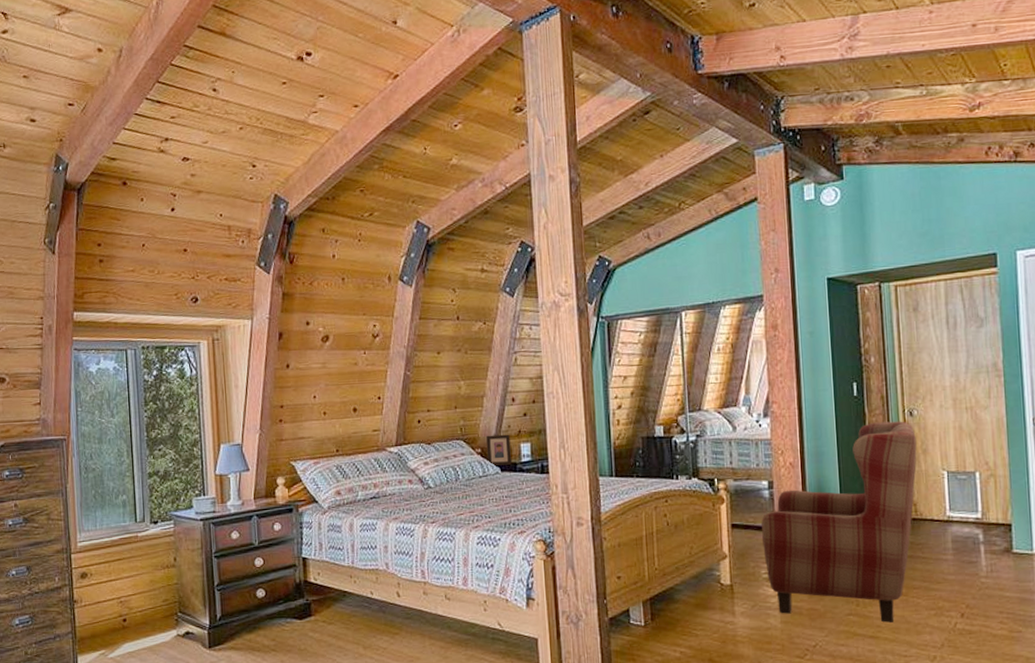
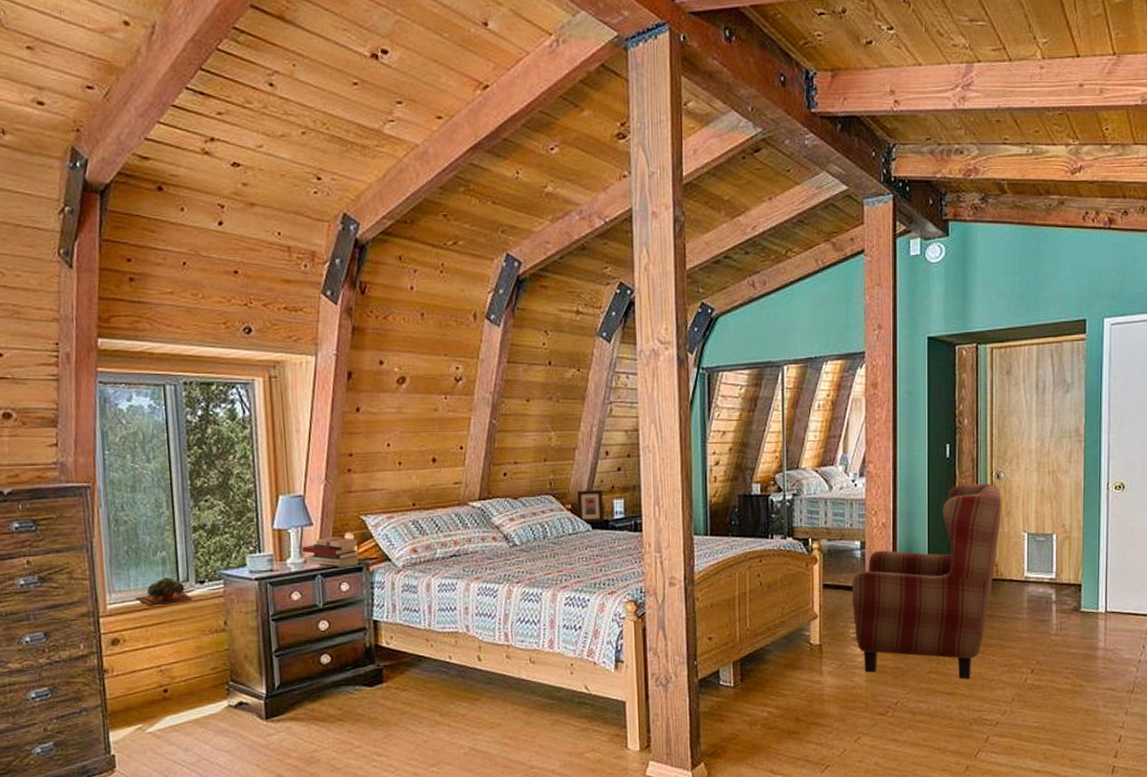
succulent plant: none [101,518,147,544] -> present [135,577,192,607]
books: none [240,481,290,510] -> present [302,537,359,569]

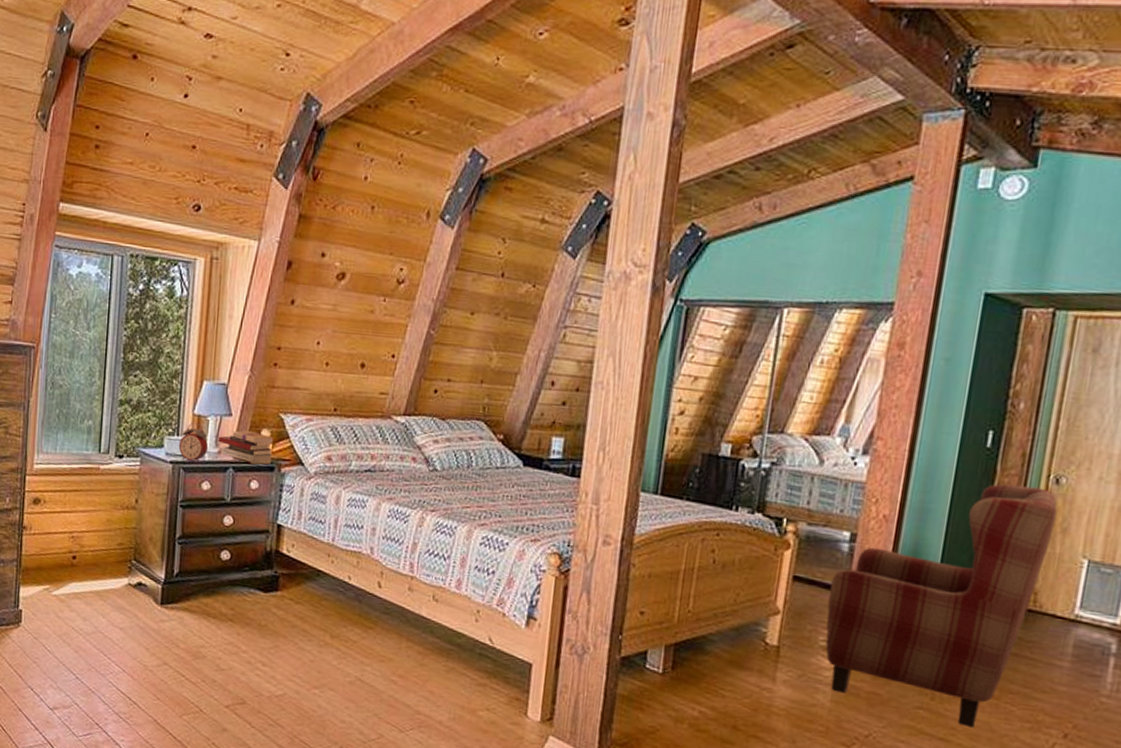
succulent plant: present [135,577,192,607] -> none [59,446,109,474]
alarm clock: none [262,537,293,574] -> present [178,422,209,461]
picture frame: present [577,489,603,524] -> none [510,420,541,461]

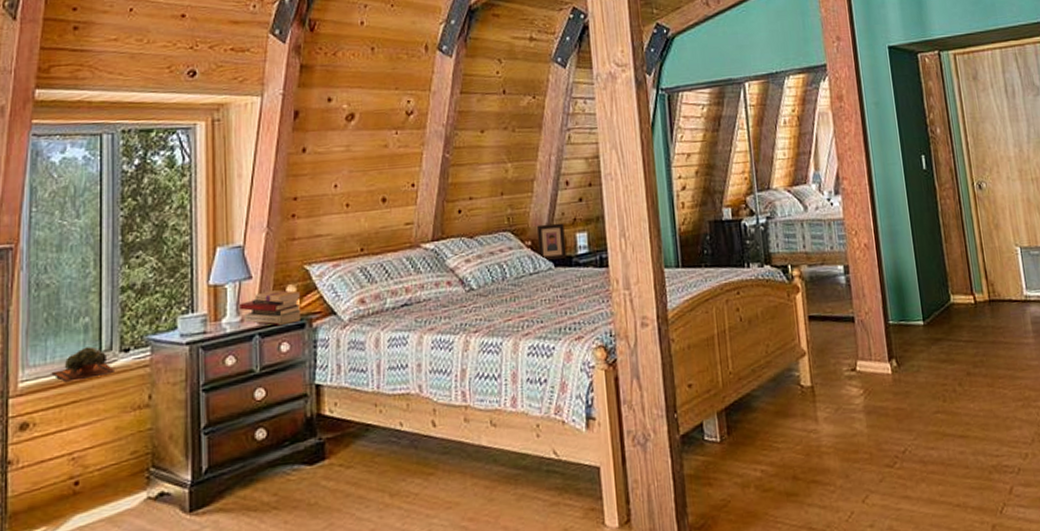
succulent plant: none [59,446,109,474] -> present [51,347,114,382]
alarm clock: present [178,422,209,461] -> none [194,293,229,337]
picture frame: none [510,420,541,461] -> present [537,222,566,262]
armchair: present [825,483,1058,727] -> none [839,195,991,419]

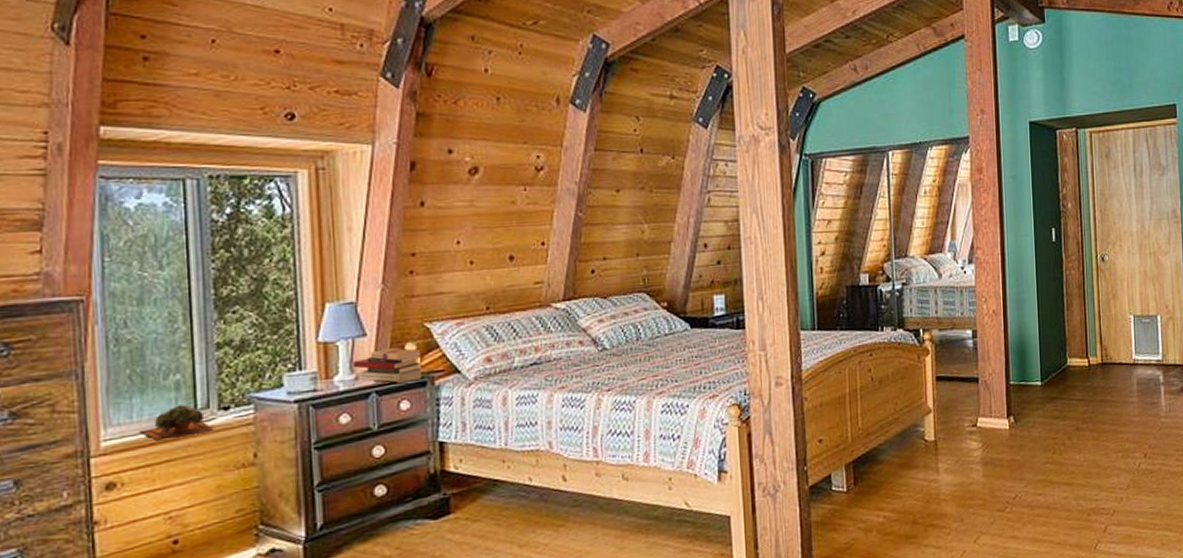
picture frame: present [537,222,566,262] -> none [674,285,703,323]

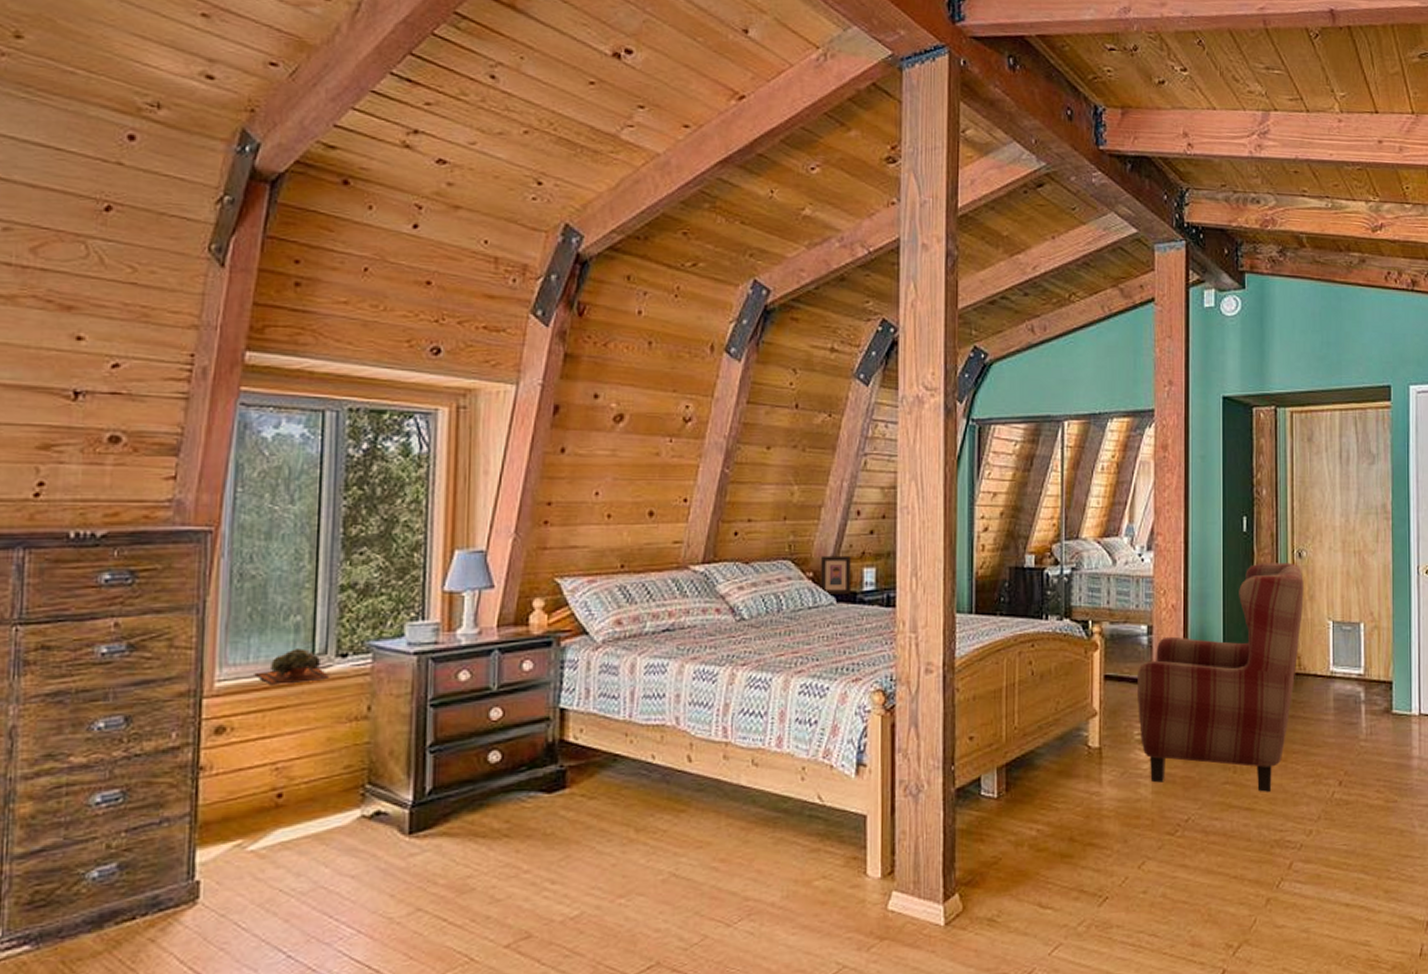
books: present [353,348,423,385] -> none [478,603,549,642]
picture frame: none [674,285,703,323] -> present [821,555,851,596]
armchair: none [965,266,1108,468] -> present [1138,562,1304,792]

